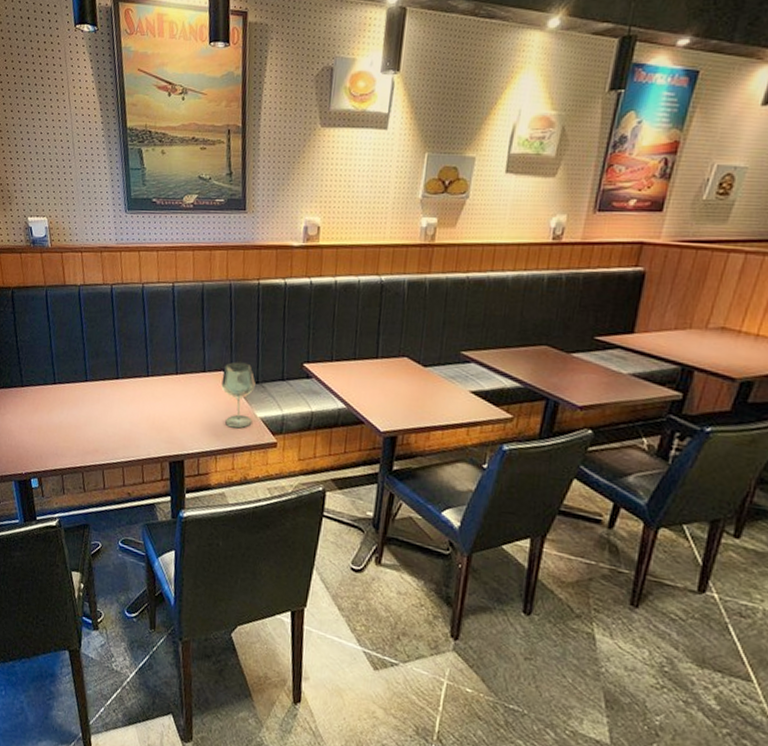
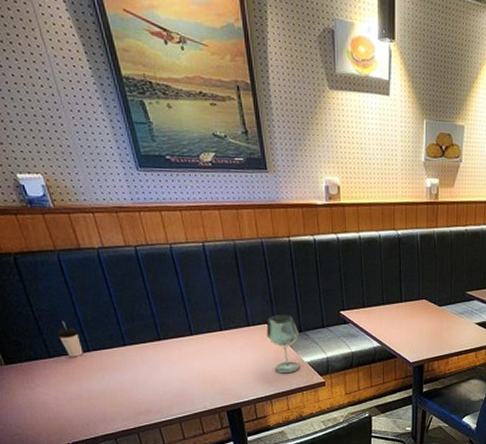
beverage cup: none [32,352,50,389] -> present [57,320,83,357]

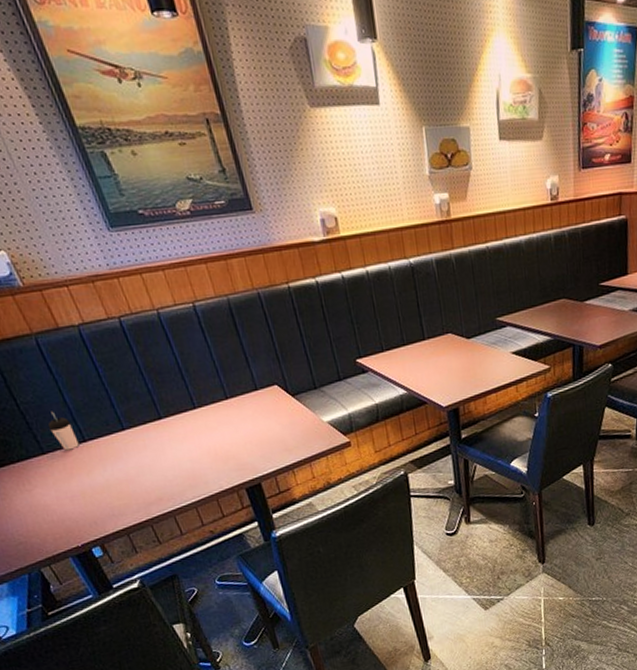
wine glass: present [266,314,301,374] -> none [276,371,321,439]

